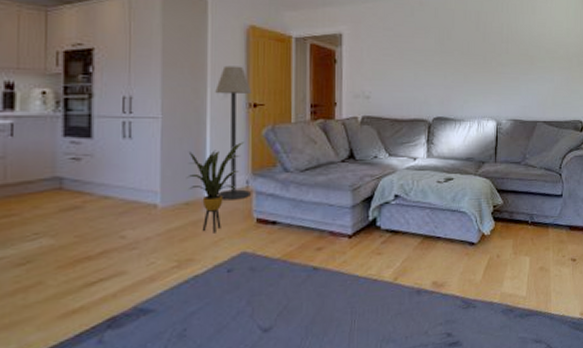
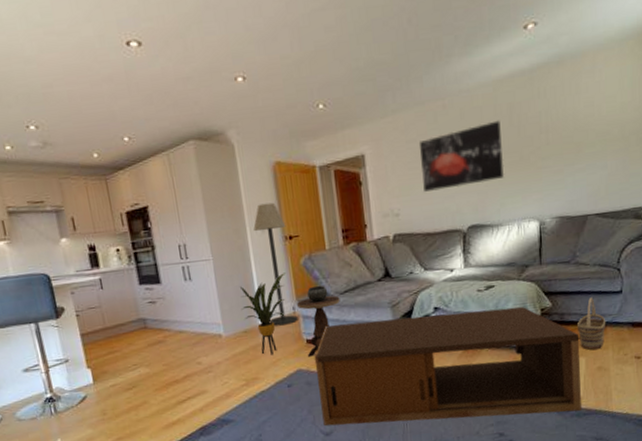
side table: none [252,159,300,243] -> present [297,285,340,360]
coffee table: none [262,201,525,321] -> present [314,306,581,426]
wall art: none [396,24,470,80] -> present [420,120,505,192]
basket: none [524,198,549,251] -> present [578,297,606,351]

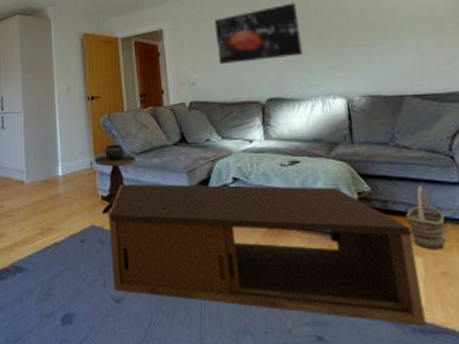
house plant: present [240,272,287,355] -> none [43,129,87,207]
floor lamp: present [253,202,298,326] -> none [61,67,95,179]

